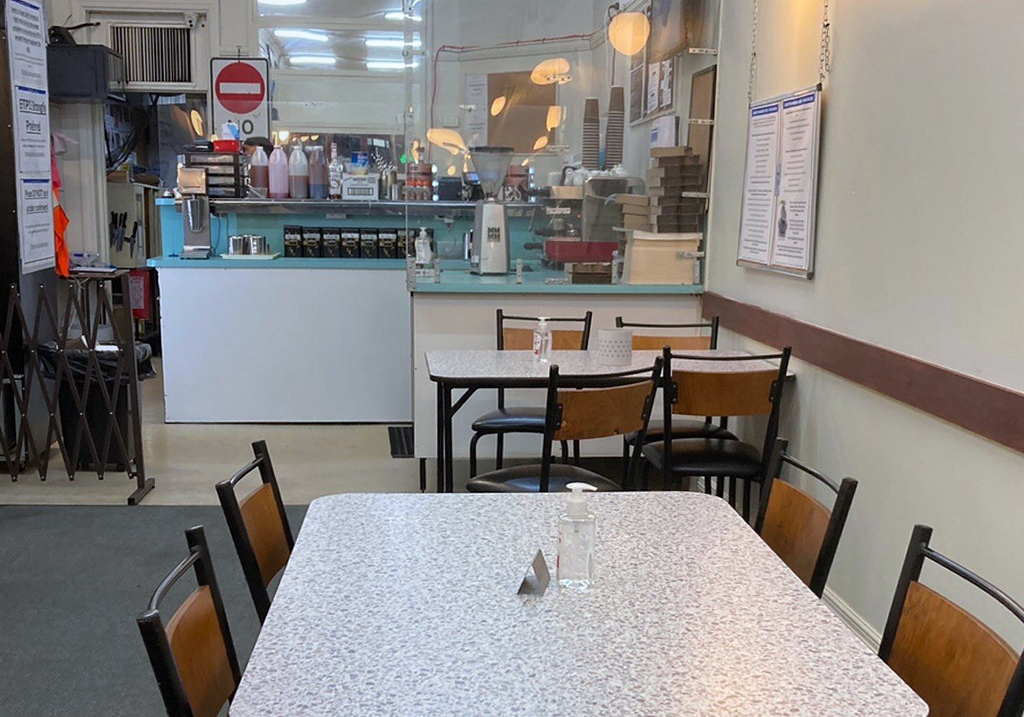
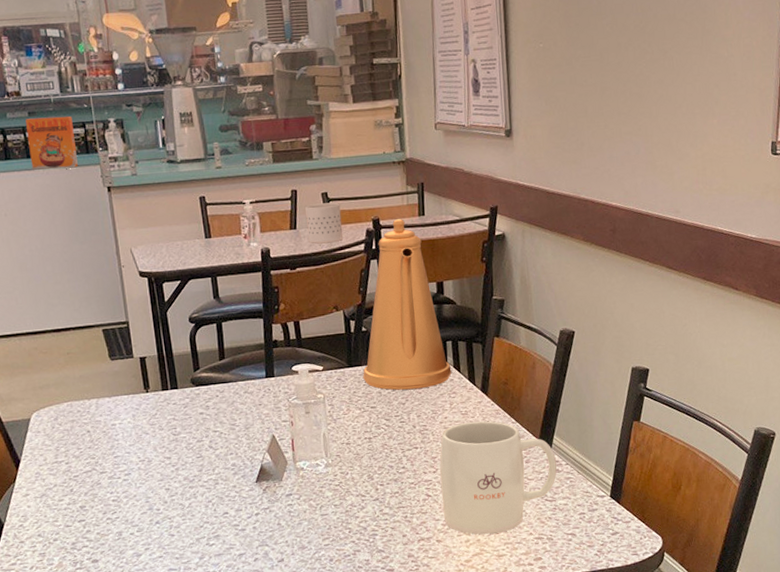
cereal box: none [342,221,386,271] -> present [25,116,78,170]
coffee pot: none [636,350,726,521] -> present [363,219,452,390]
mug: none [701,560,825,678] -> present [439,421,558,535]

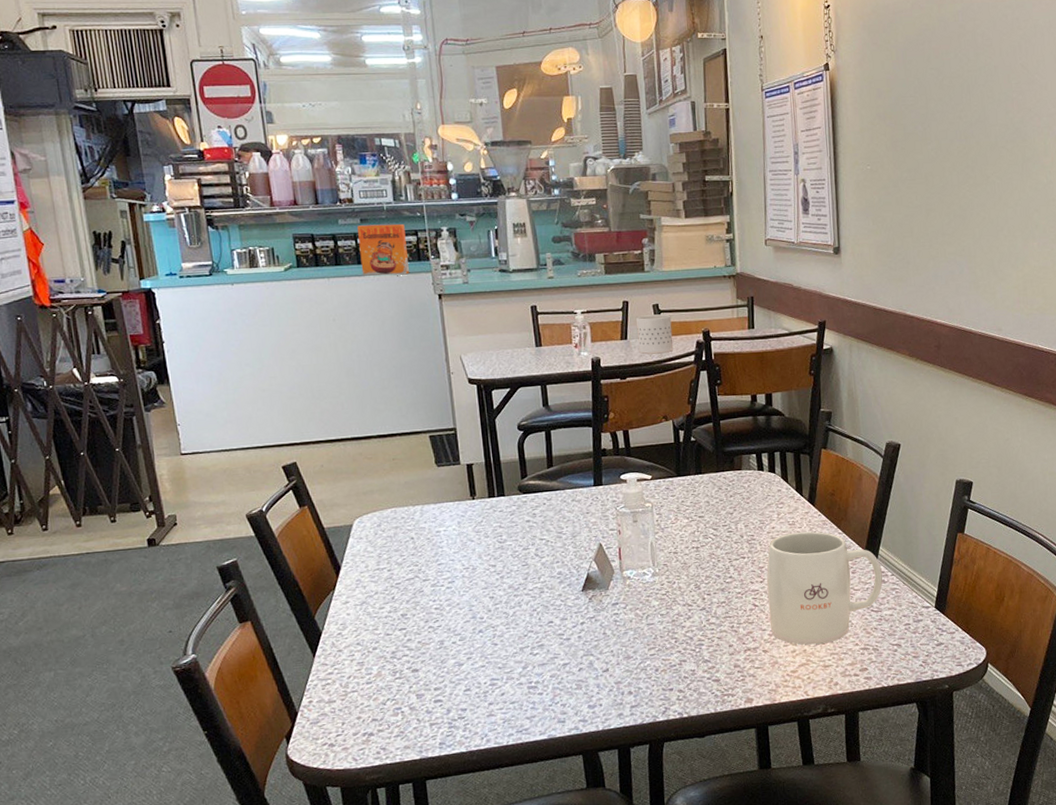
coffee pot: present [363,219,452,390] -> none [691,331,780,500]

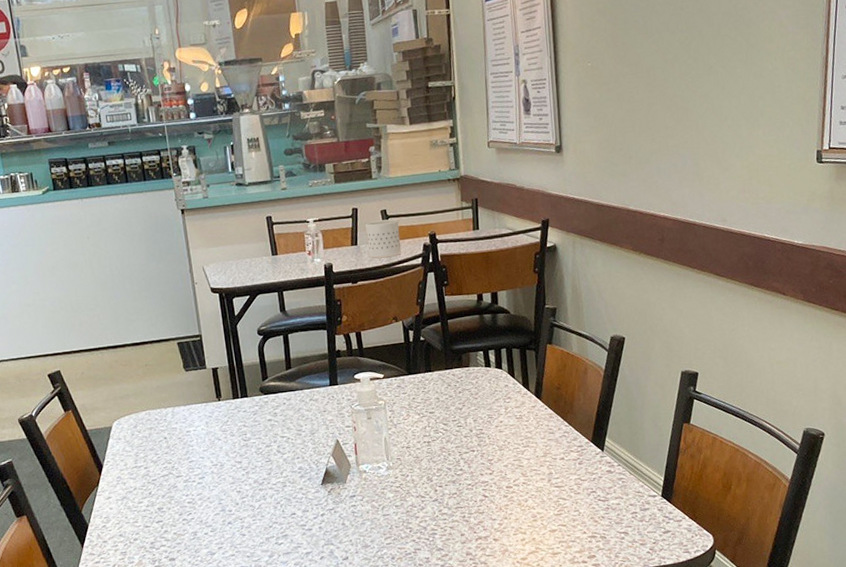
cereal box: present [357,224,409,277] -> none [106,145,154,196]
mug: present [766,531,883,645] -> none [495,424,610,534]

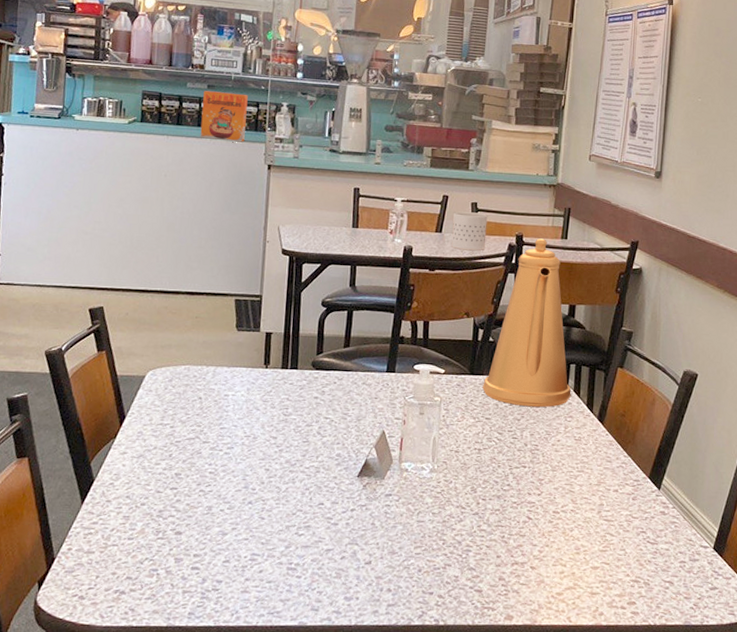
cereal box: none [106,145,154,196] -> present [200,91,248,143]
coffee pot: none [421,233,507,396] -> present [482,238,571,408]

